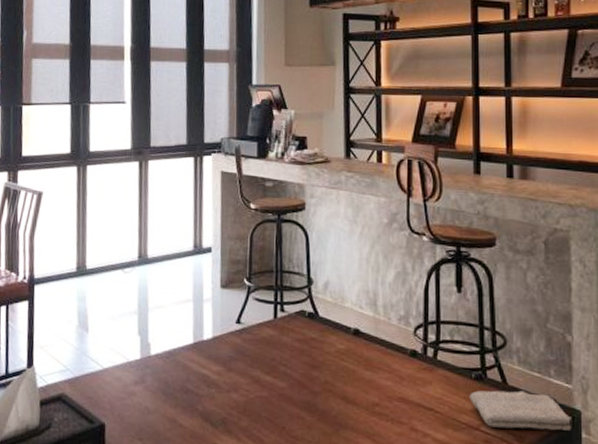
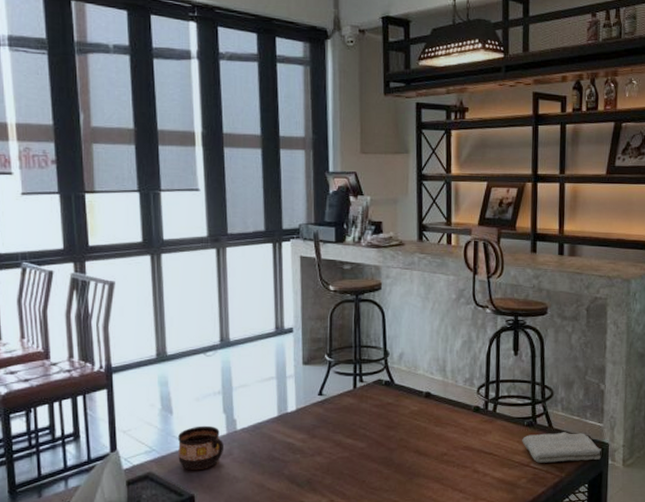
cup: none [91,347,137,397] -> present [178,425,223,471]

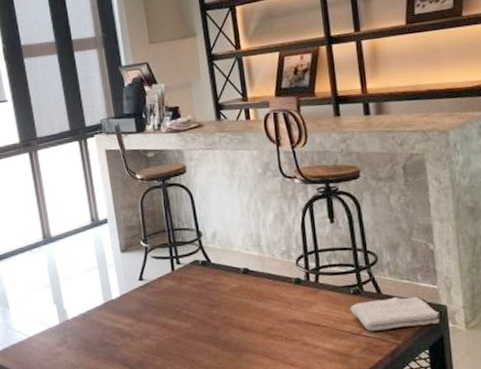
cup: present [178,425,223,471] -> none [17,317,59,360]

